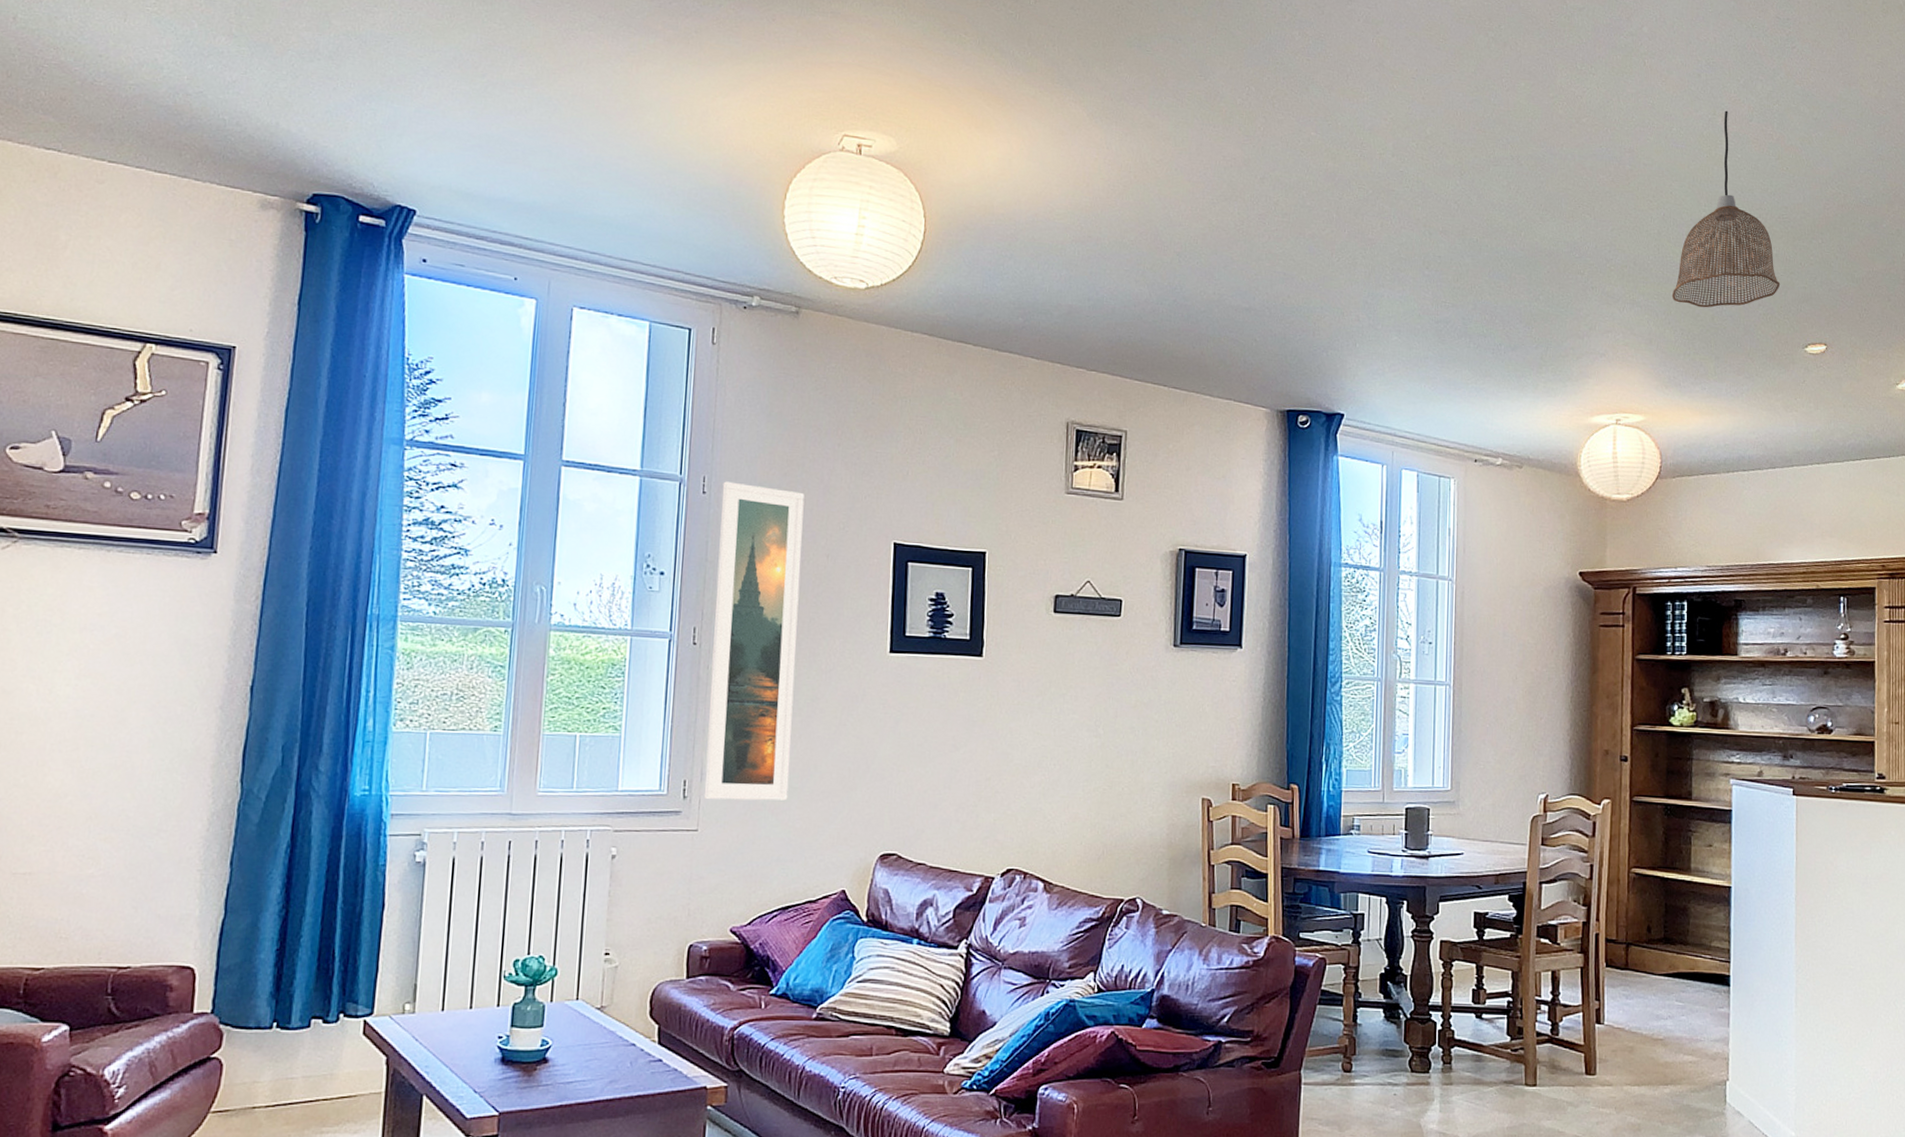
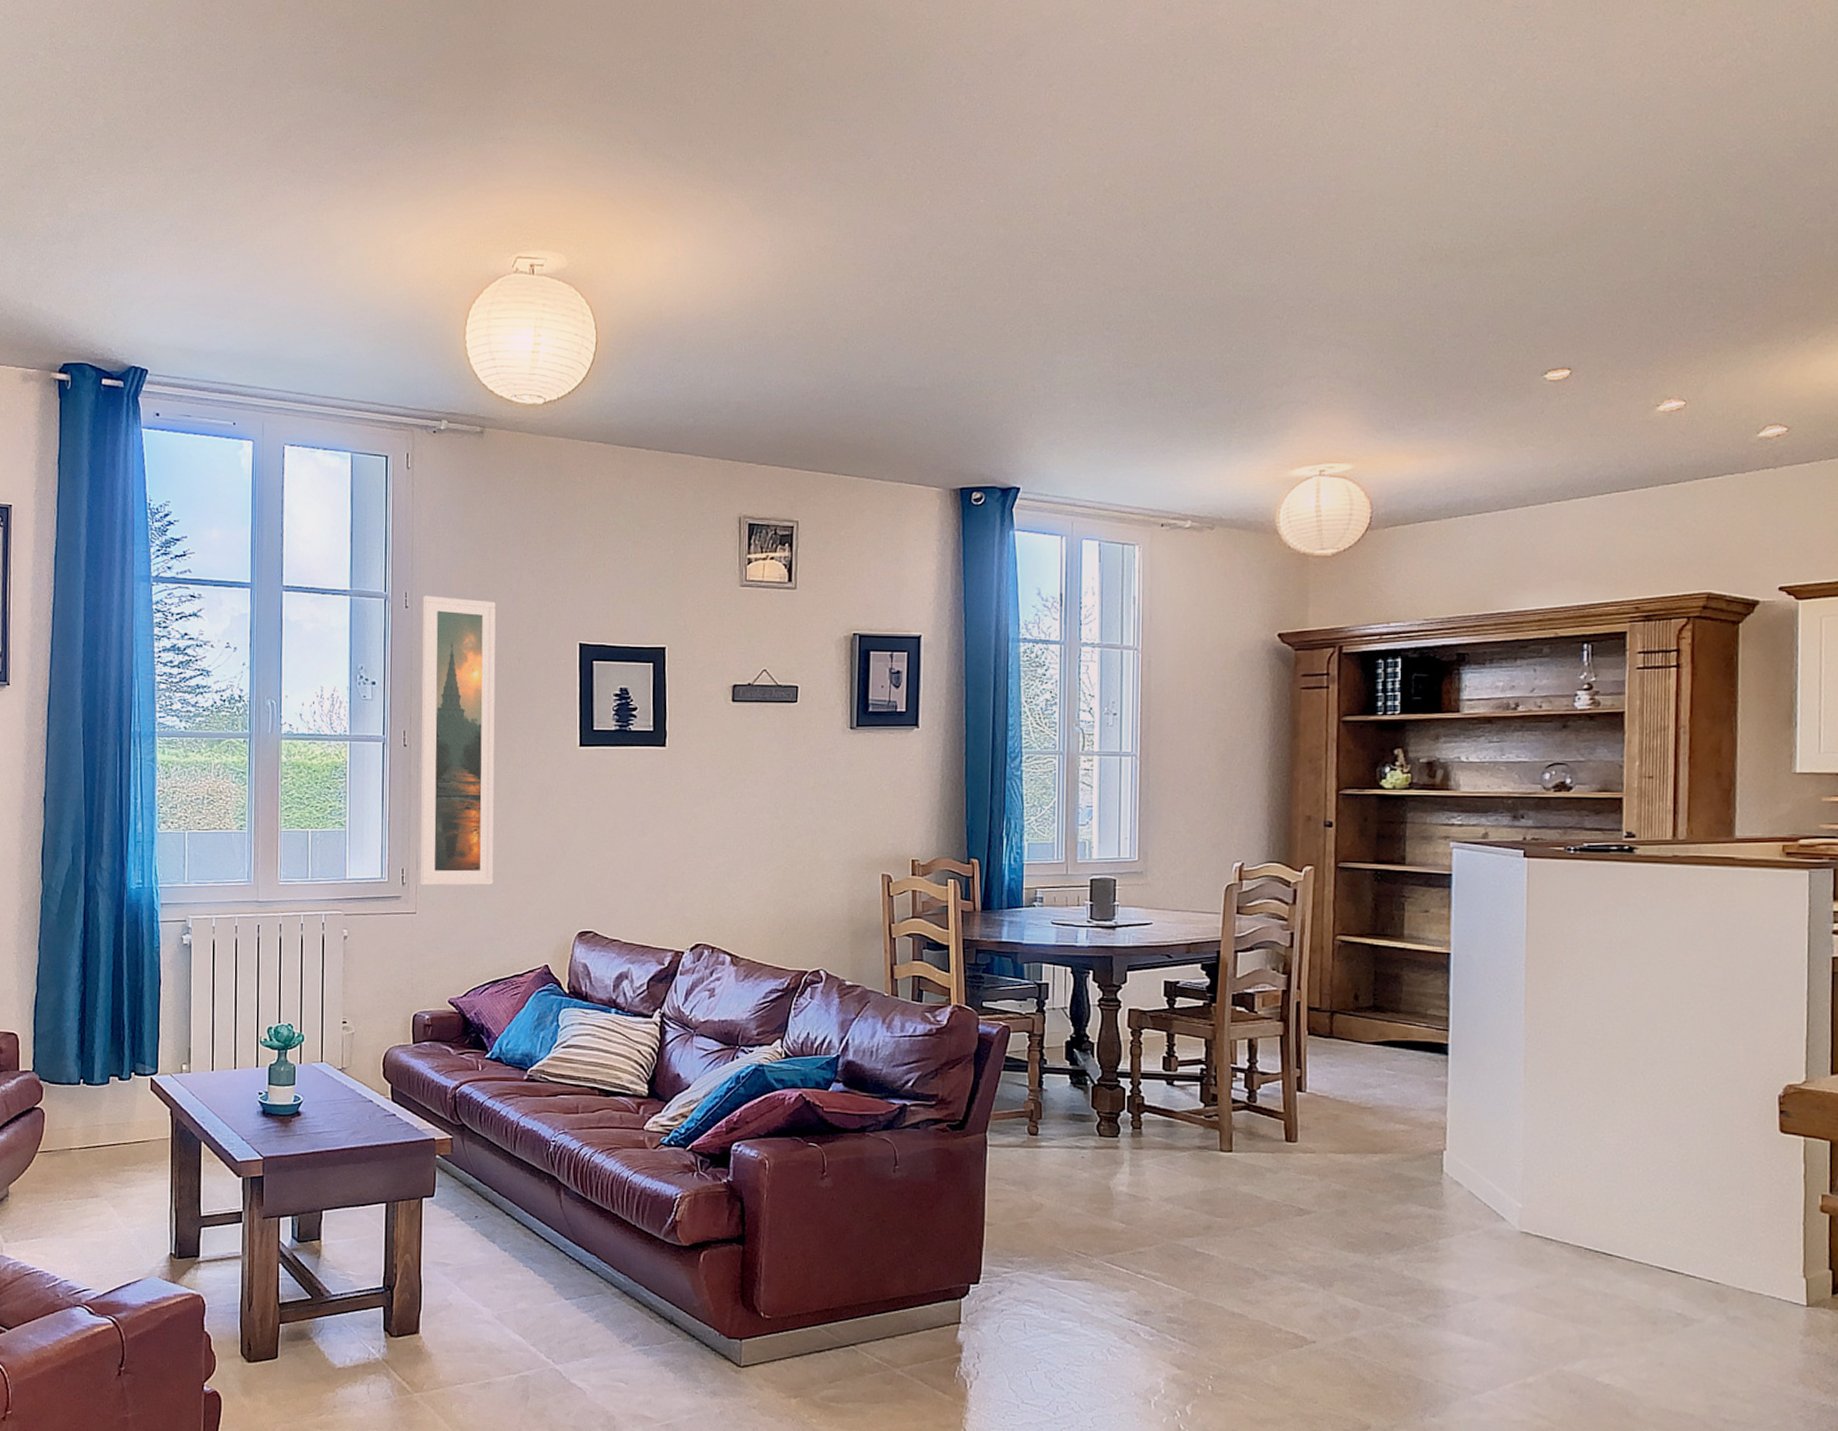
pendant lamp: present [1671,110,1781,308] -> none [1384,120,1515,342]

